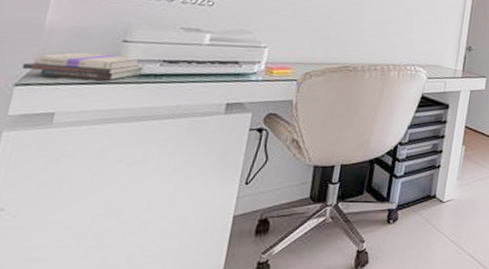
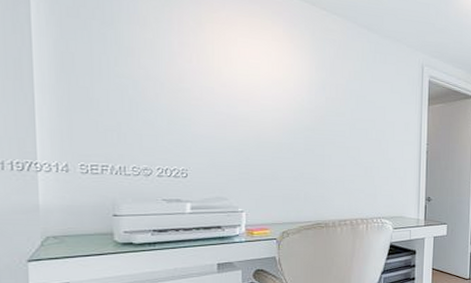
books: present [21,52,146,81] -> none [29,228,139,251]

